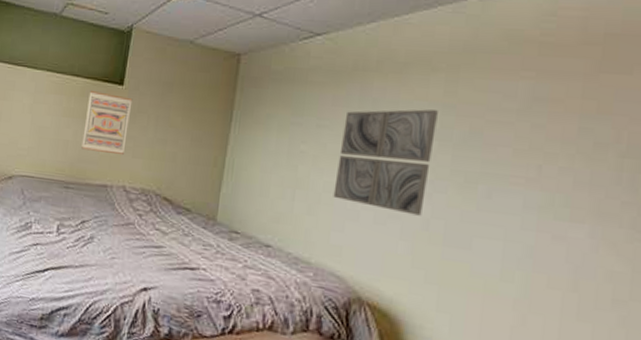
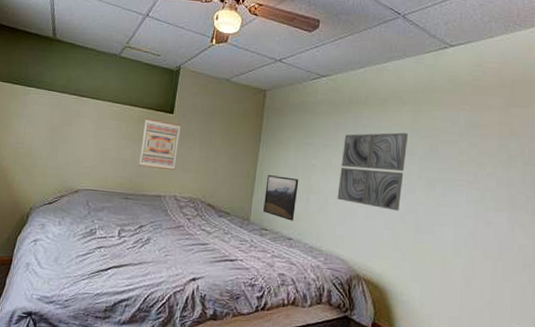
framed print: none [234,163,282,223] -> present [263,175,299,221]

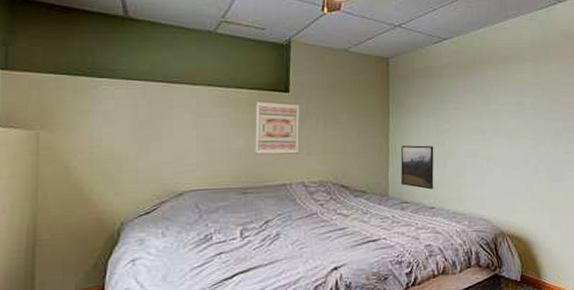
wall art: present [337,132,408,211] -> none [473,88,533,164]

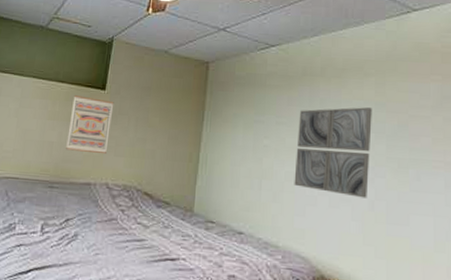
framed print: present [400,145,434,190] -> none [209,158,249,212]
wall art: none [473,88,533,164] -> present [294,107,372,198]

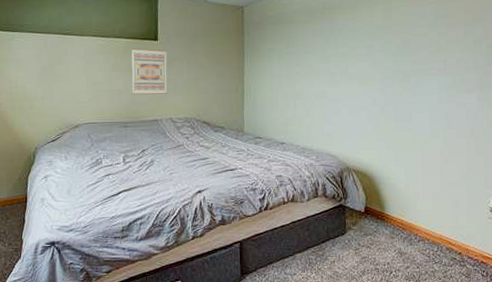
wall art: present [294,107,372,198] -> none [321,31,381,105]

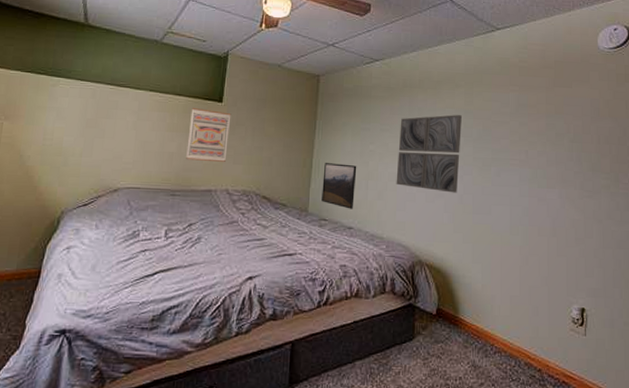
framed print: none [254,87,285,127] -> present [322,163,357,209]
wall art: none [321,31,381,105] -> present [396,115,462,193]

